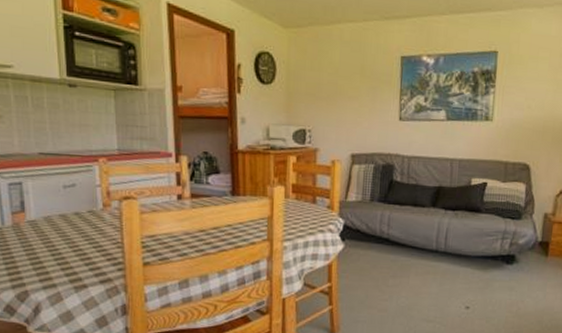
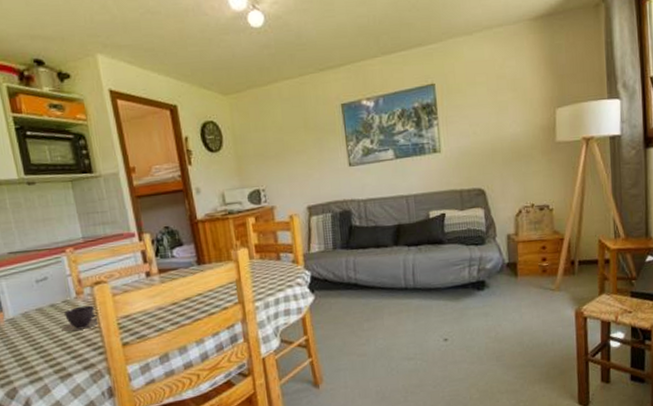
teacup: none [83,219,123,243] -> present [61,305,99,332]

